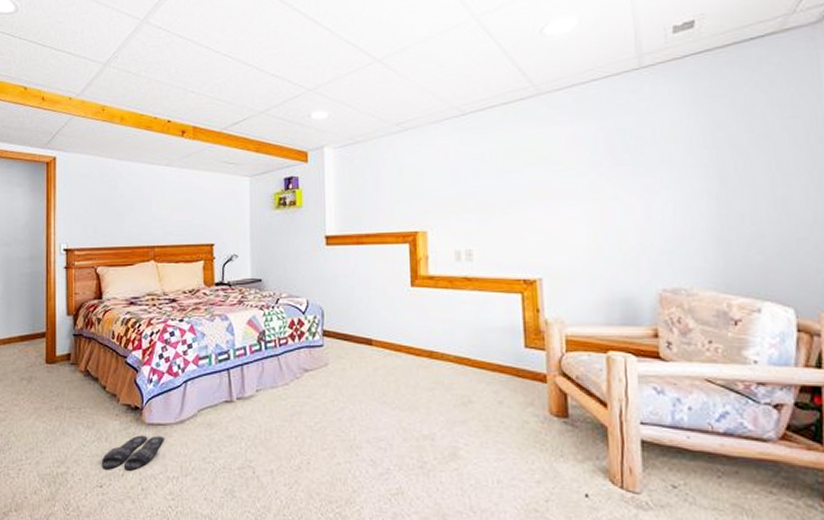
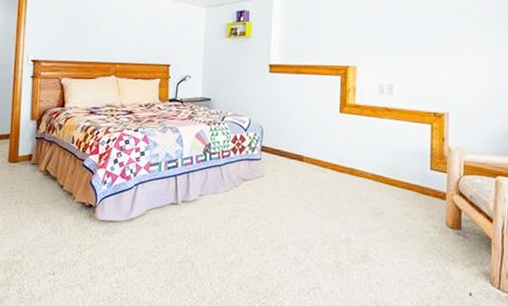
slippers: present [102,435,164,471] -> none [56,230,114,261]

